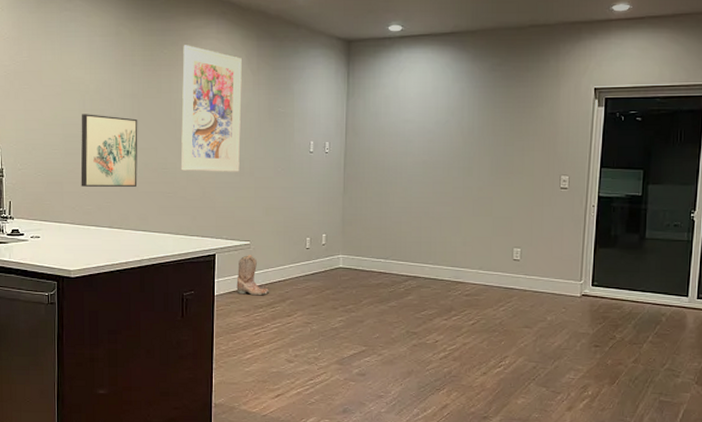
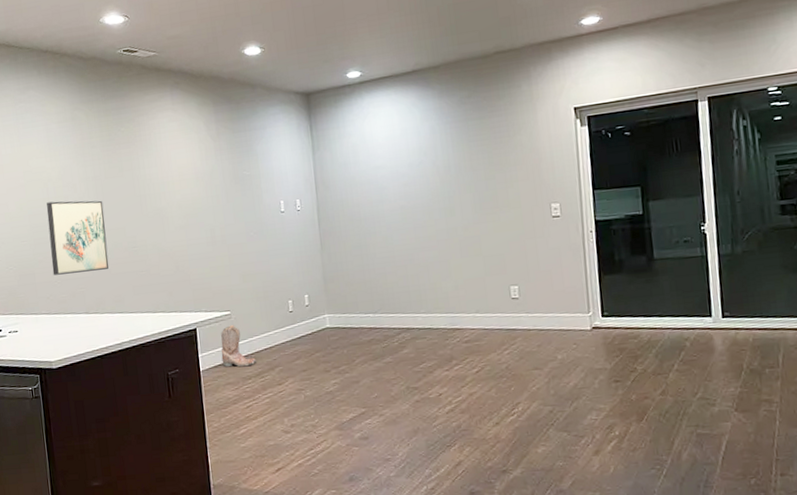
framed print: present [180,45,242,172] -> none [140,120,211,247]

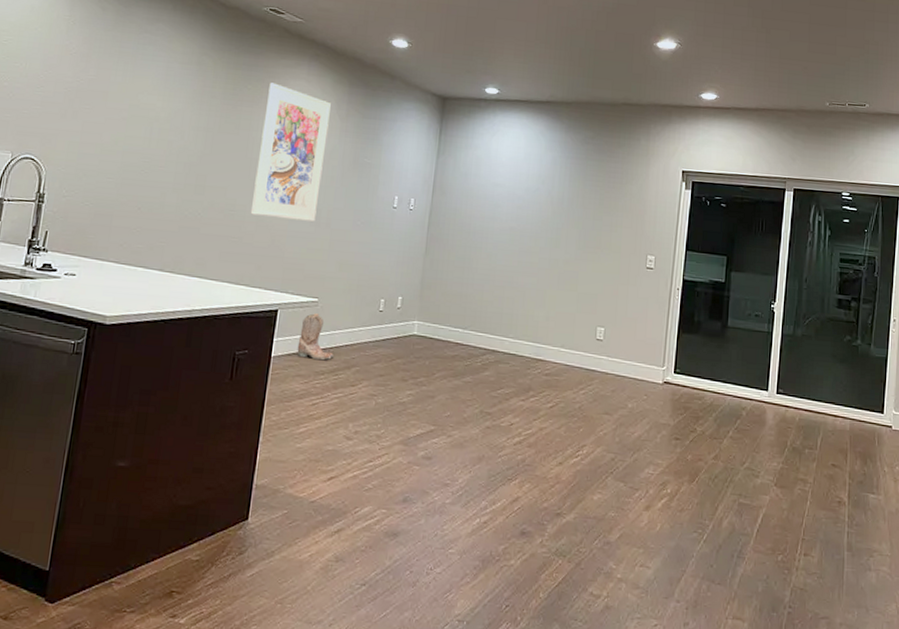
wall art: present [46,200,109,275] -> none [133,142,210,227]
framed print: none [140,120,211,247] -> present [250,82,331,222]

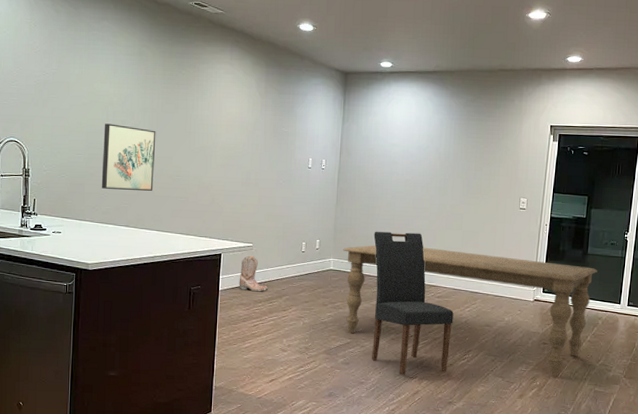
wall art: none [133,142,210,227] -> present [101,123,156,191]
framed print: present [250,82,331,222] -> none [193,67,252,182]
dining table: none [430,305,740,481] -> present [343,245,597,376]
dining chair: none [460,288,565,477] -> present [371,231,454,376]

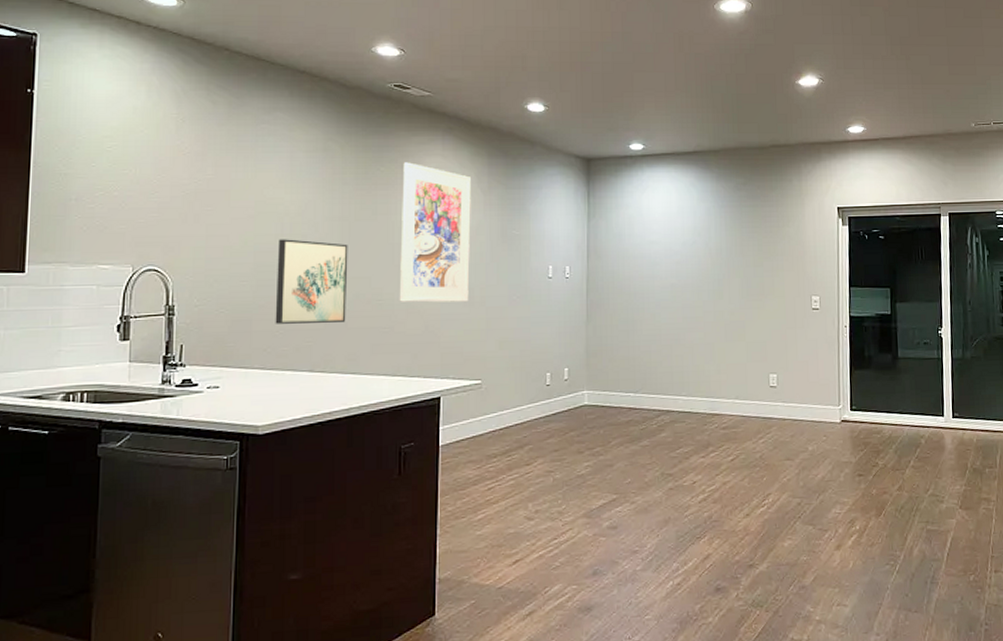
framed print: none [193,67,252,182] -> present [399,162,471,303]
boots: present [239,255,269,292] -> none [465,396,505,444]
dining table: present [343,245,597,376] -> none [599,366,912,515]
dining chair: present [371,231,454,376] -> none [636,349,745,537]

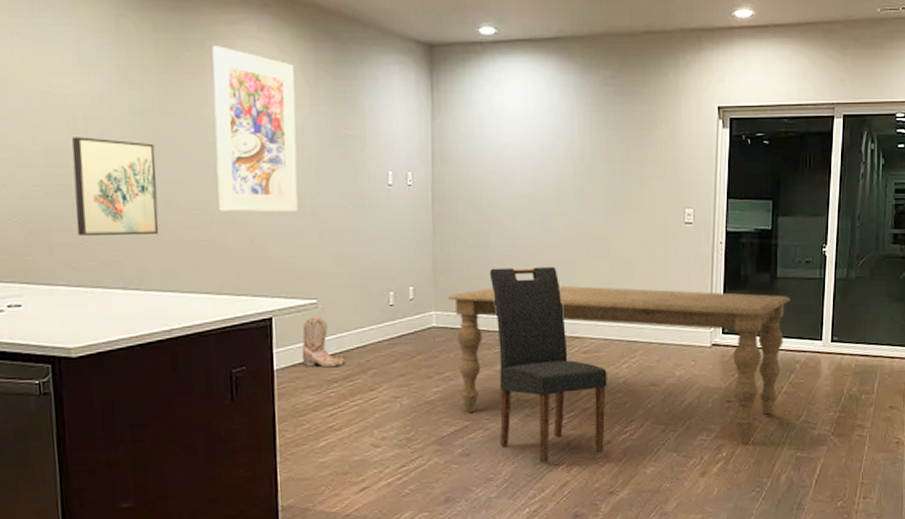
boots: none [465,396,505,444] -> present [302,316,346,368]
dining table: none [599,366,912,515] -> present [448,285,791,442]
dining chair: none [636,349,745,537] -> present [489,266,607,464]

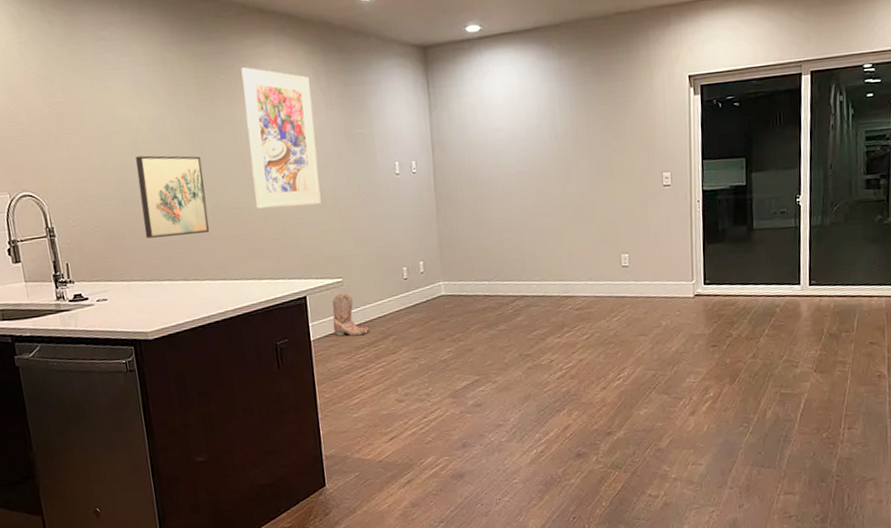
dining table: present [448,285,791,442] -> none [453,245,768,383]
dining chair: present [489,266,607,464] -> none [488,234,601,410]

